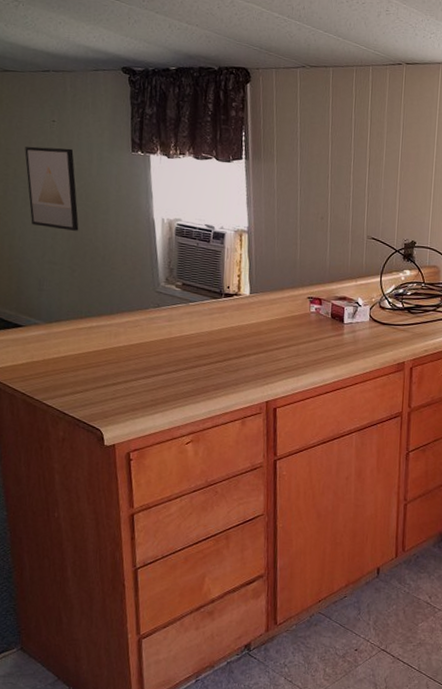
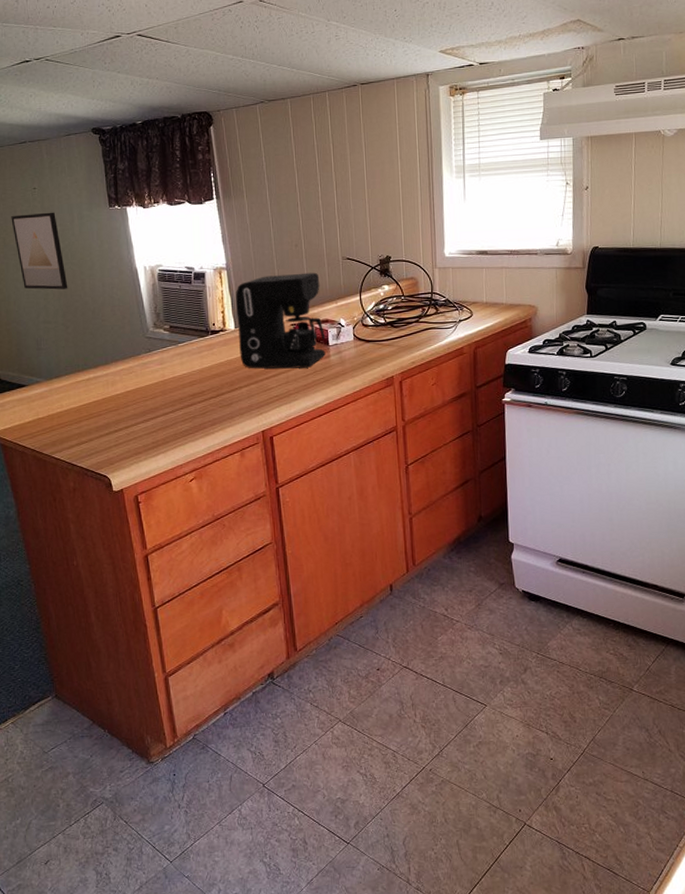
coffee maker: none [252,244,342,343] -> present [235,272,326,369]

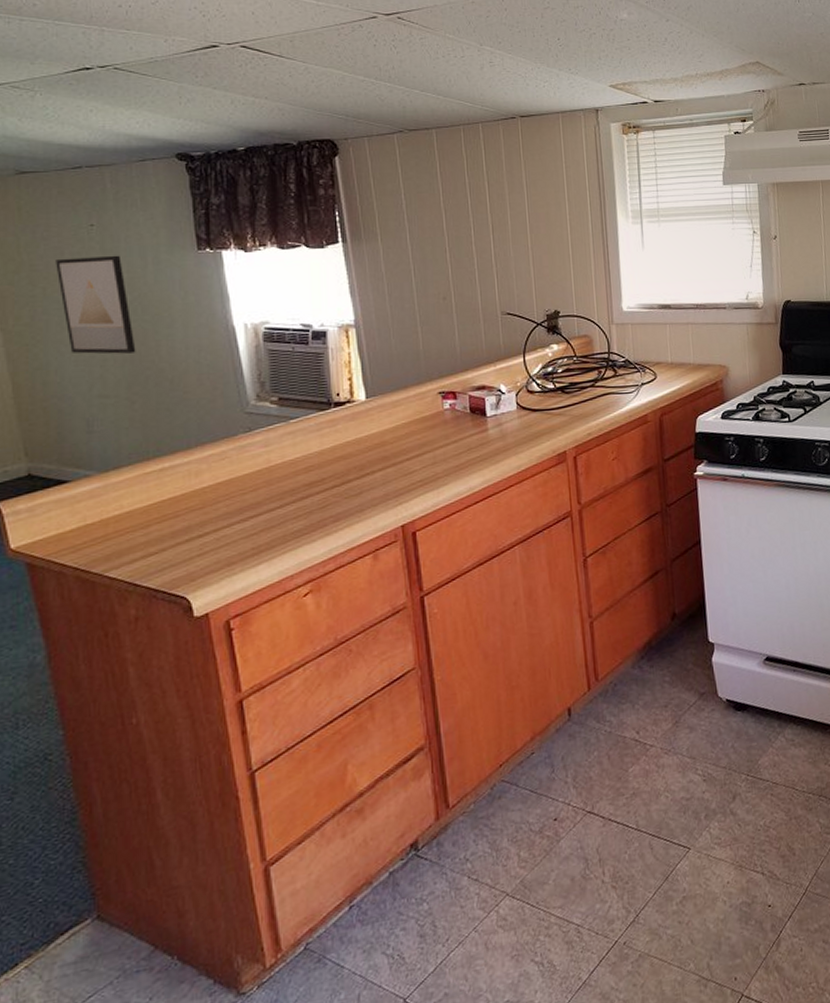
coffee maker: present [235,272,326,369] -> none [366,330,482,448]

